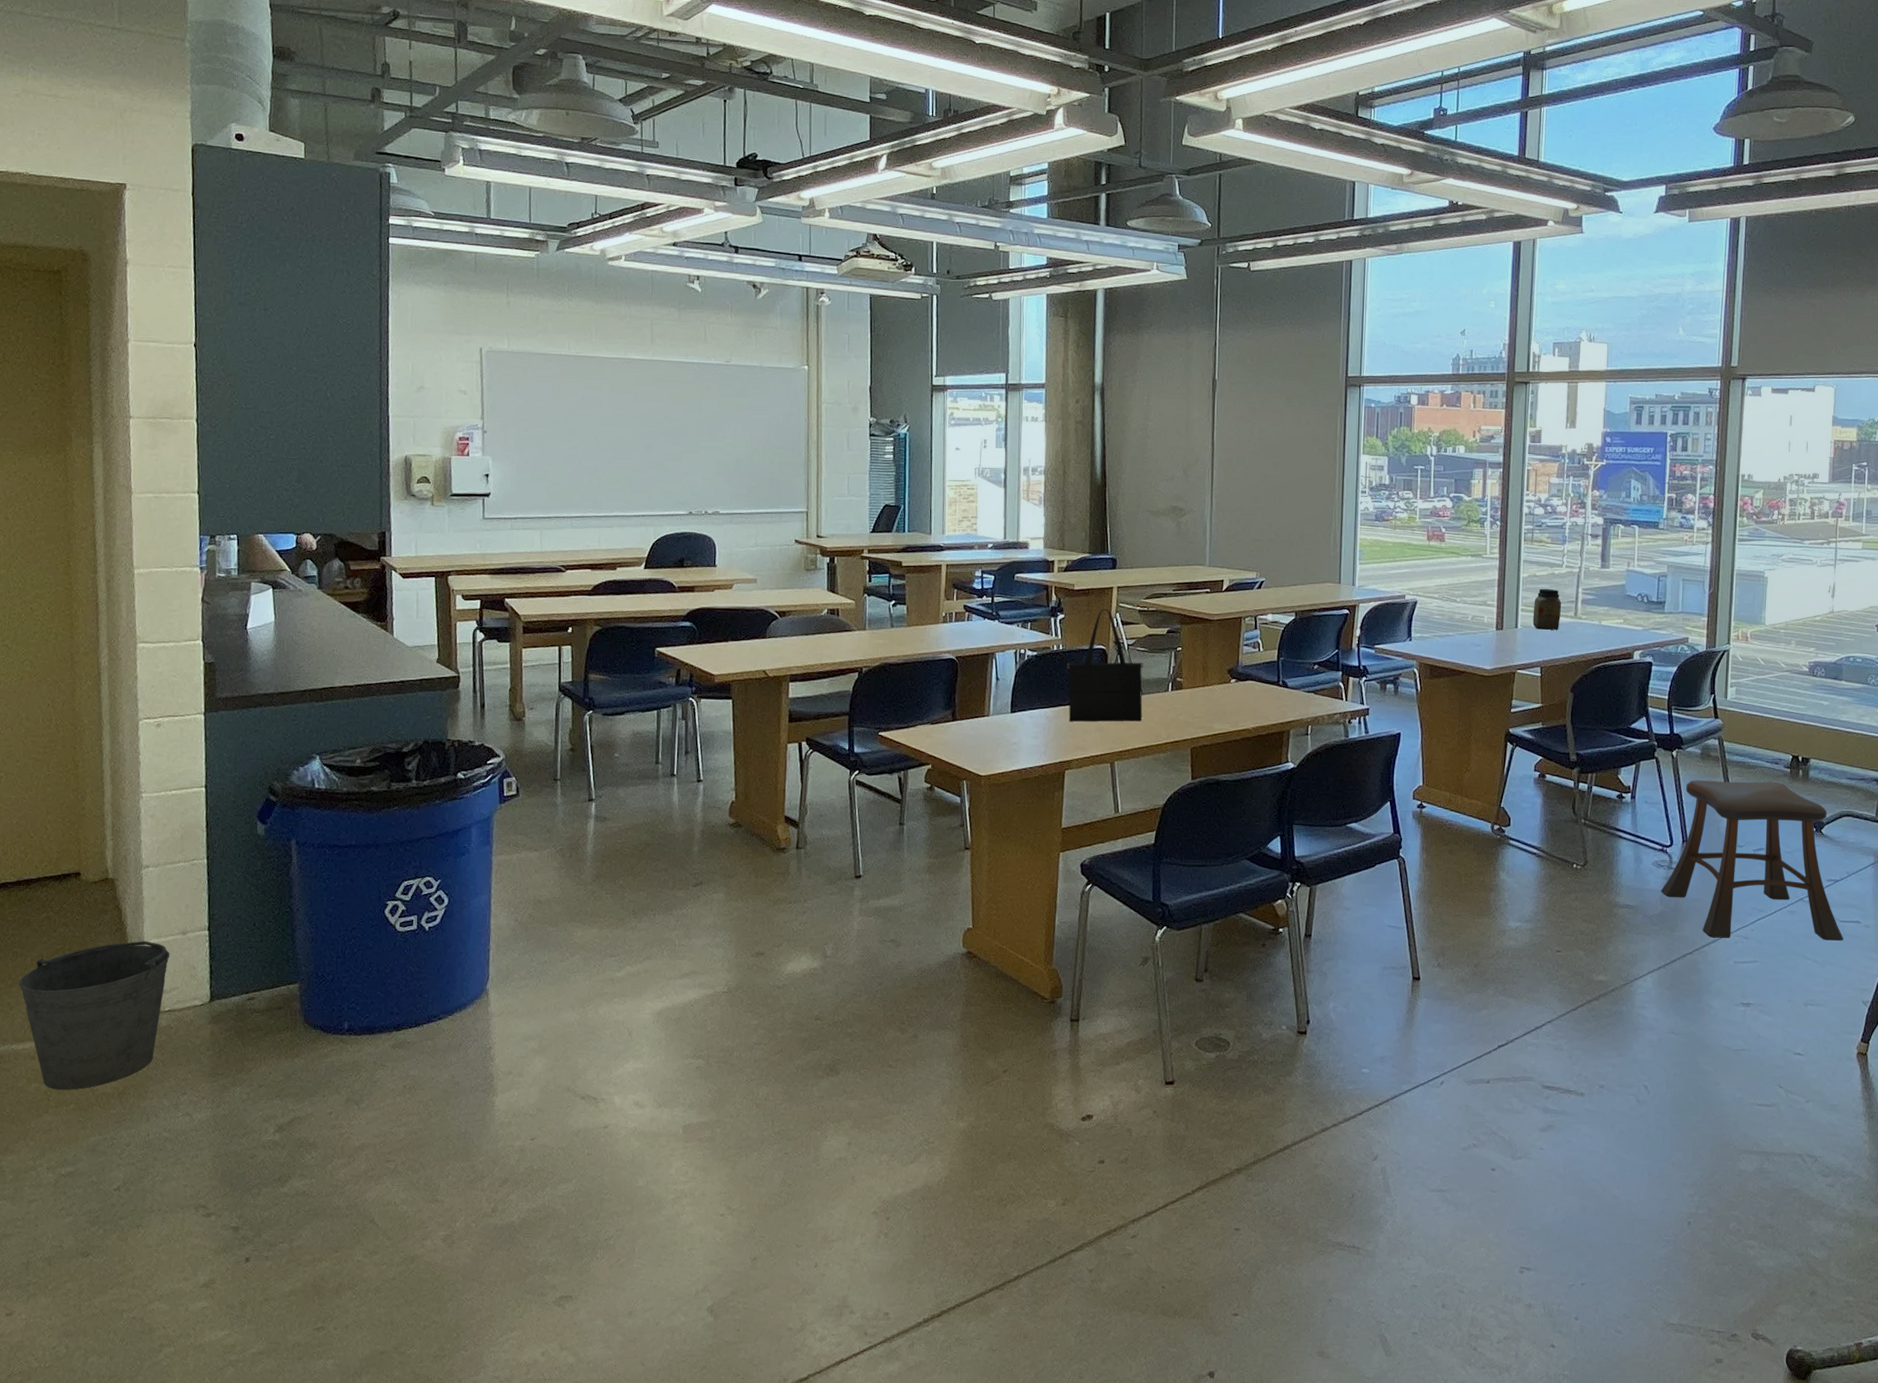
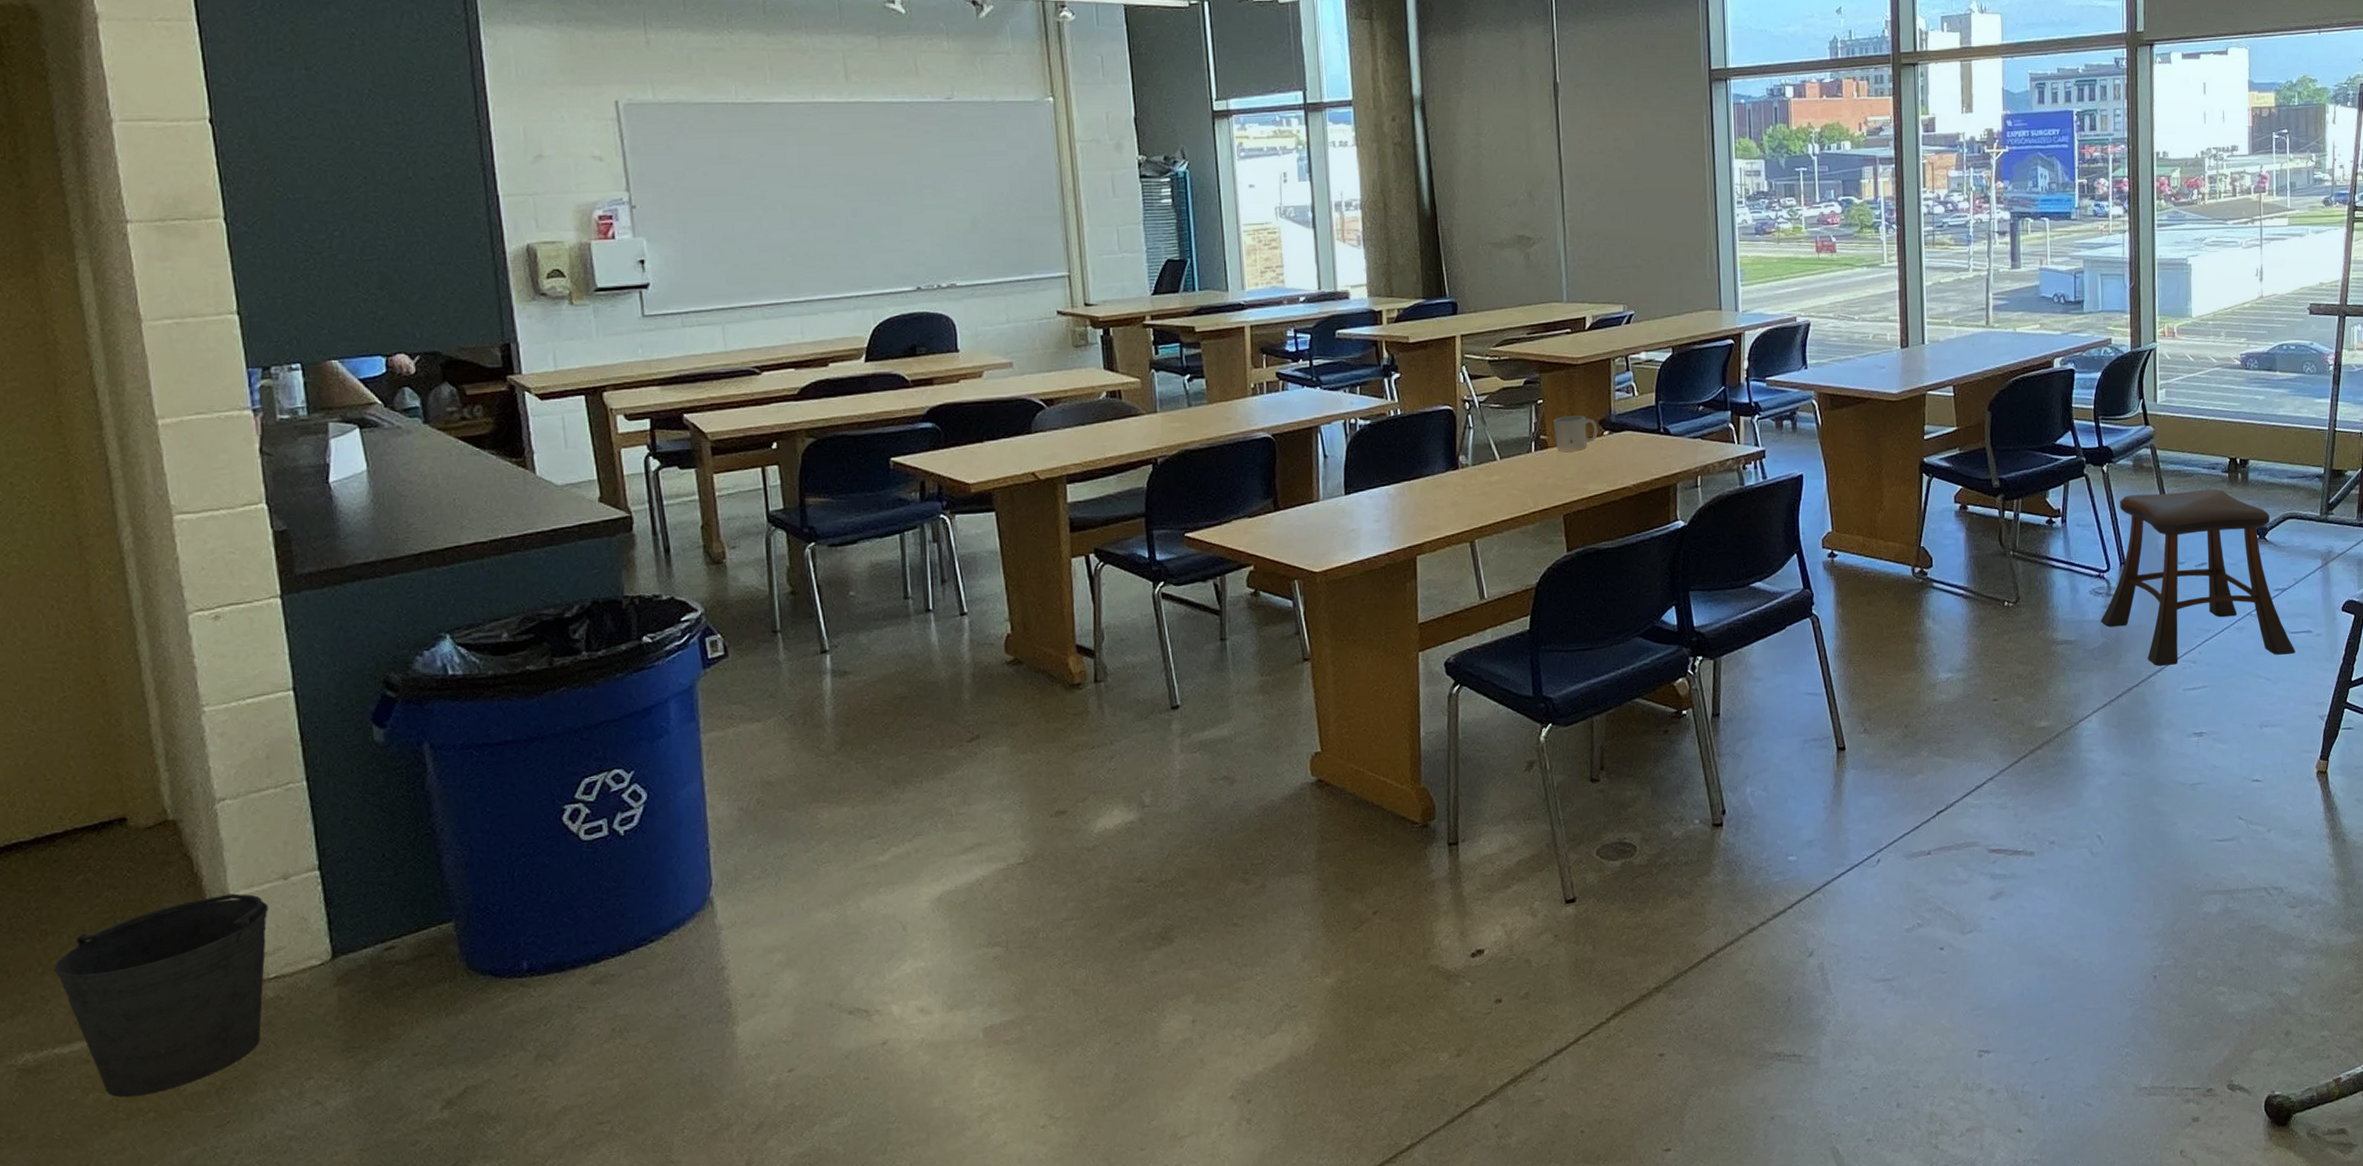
tote bag: present [1067,608,1144,722] -> none [1408,361,1503,498]
mug: none [1189,663,1226,695] -> present [1553,415,1598,453]
jar: present [1532,588,1562,630] -> none [1940,296,1972,344]

